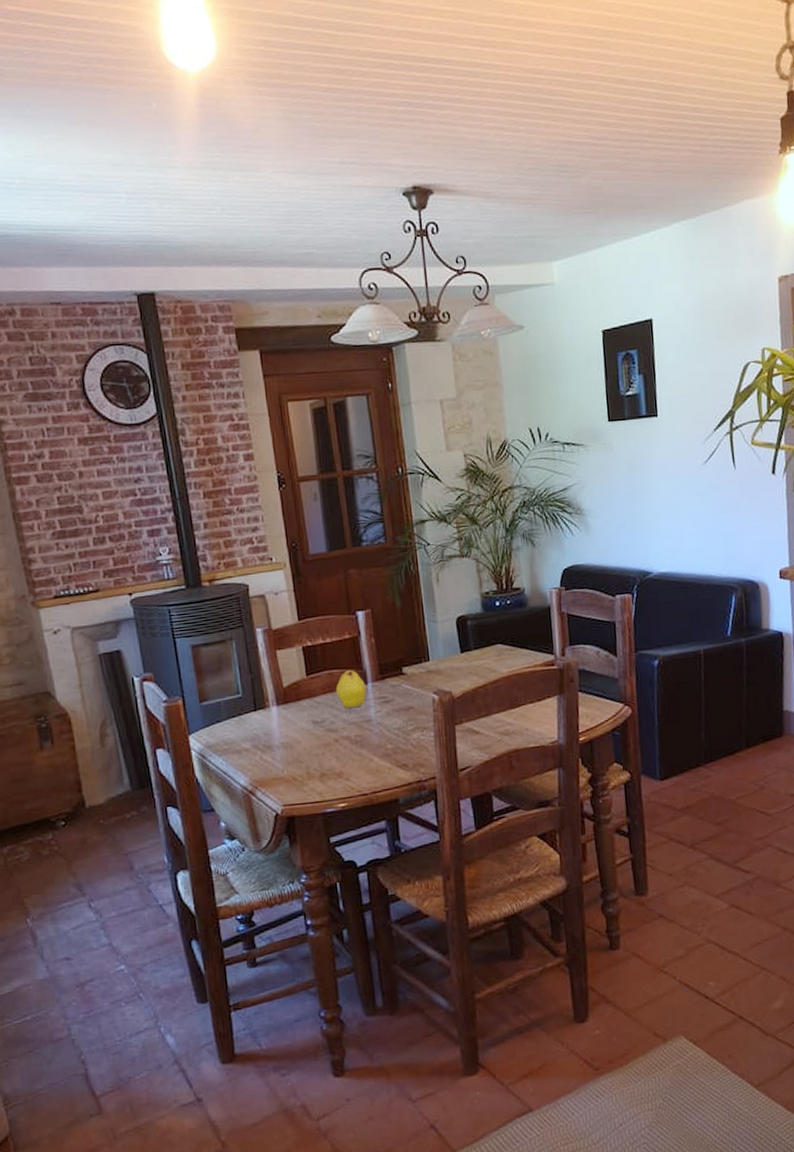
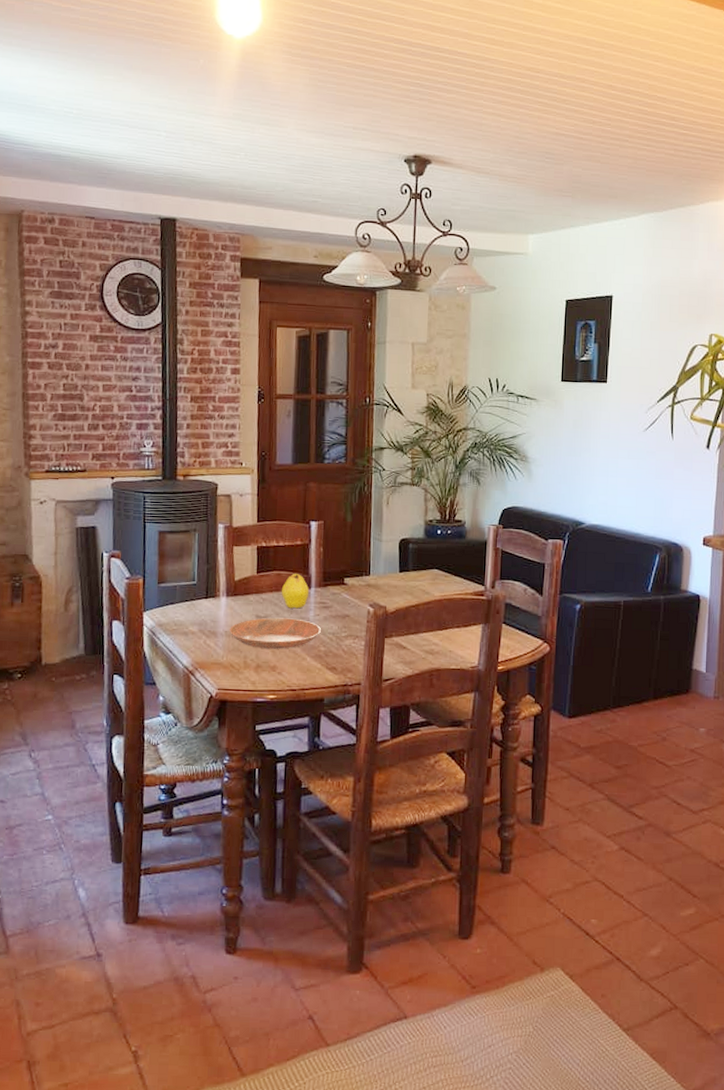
bowl: none [286,718,385,756] -> present [230,617,321,649]

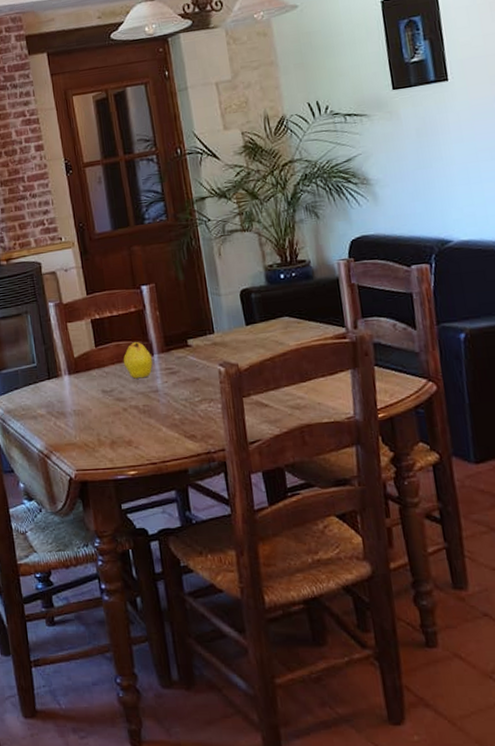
bowl: present [230,617,321,649] -> none [77,388,172,424]

